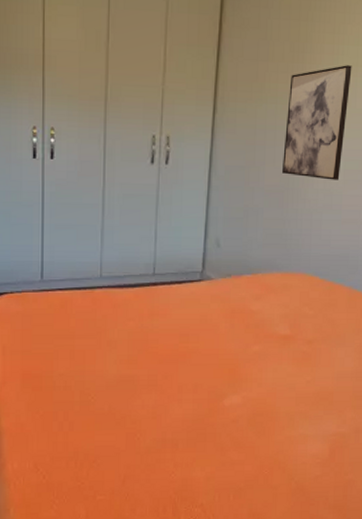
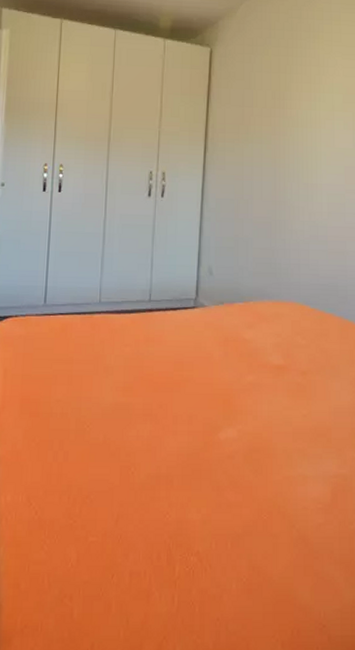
wall art: present [282,65,352,180] -> none [269,110,329,213]

